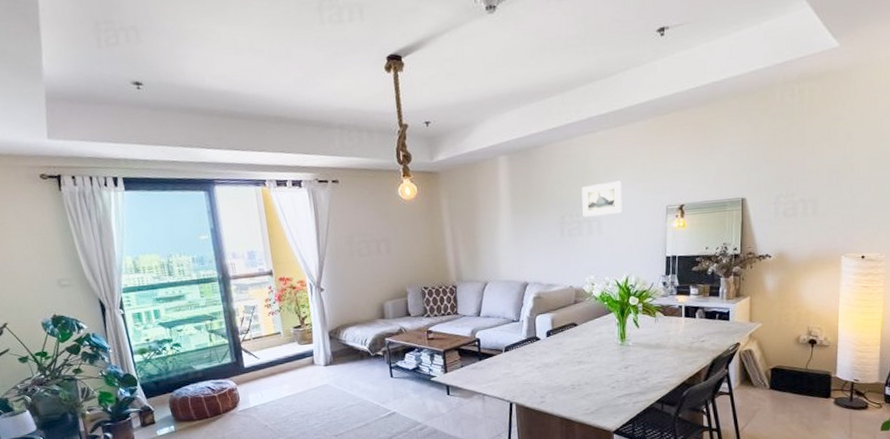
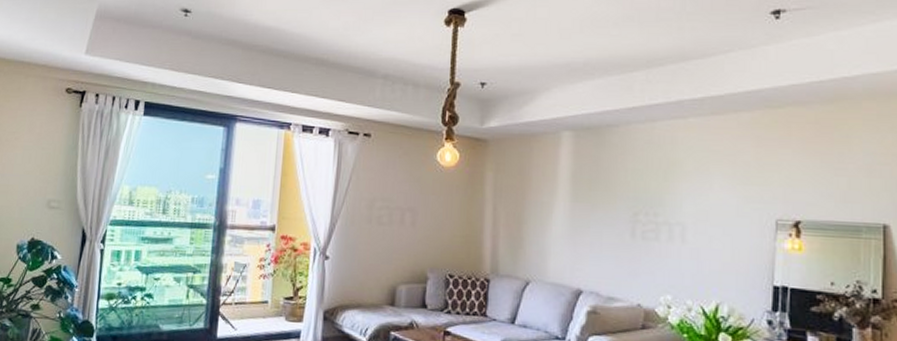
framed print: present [581,181,623,217] -> none [662,179,716,221]

